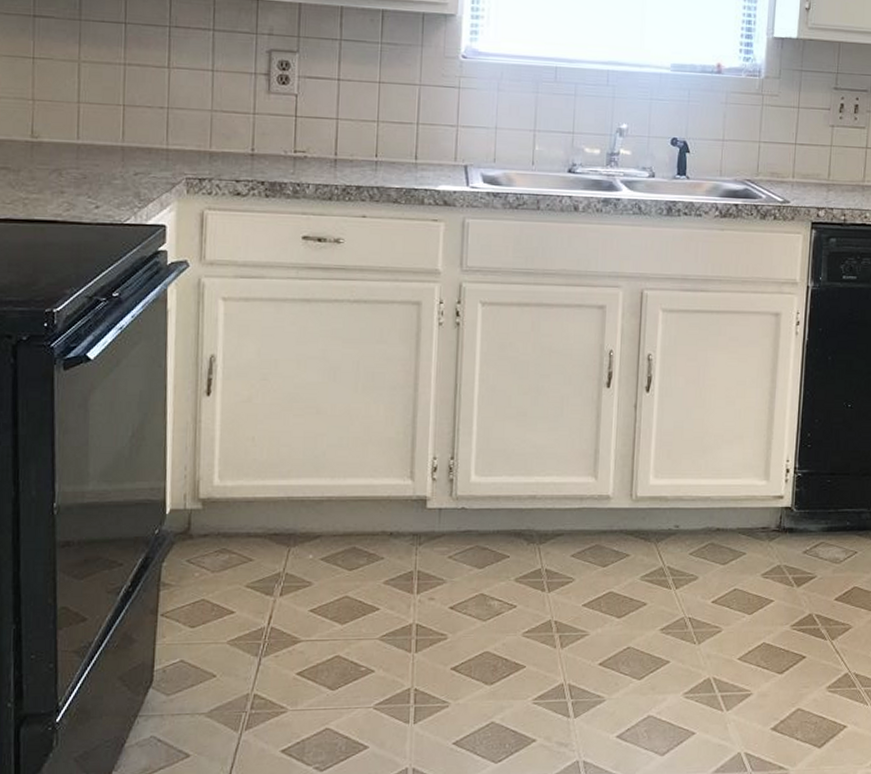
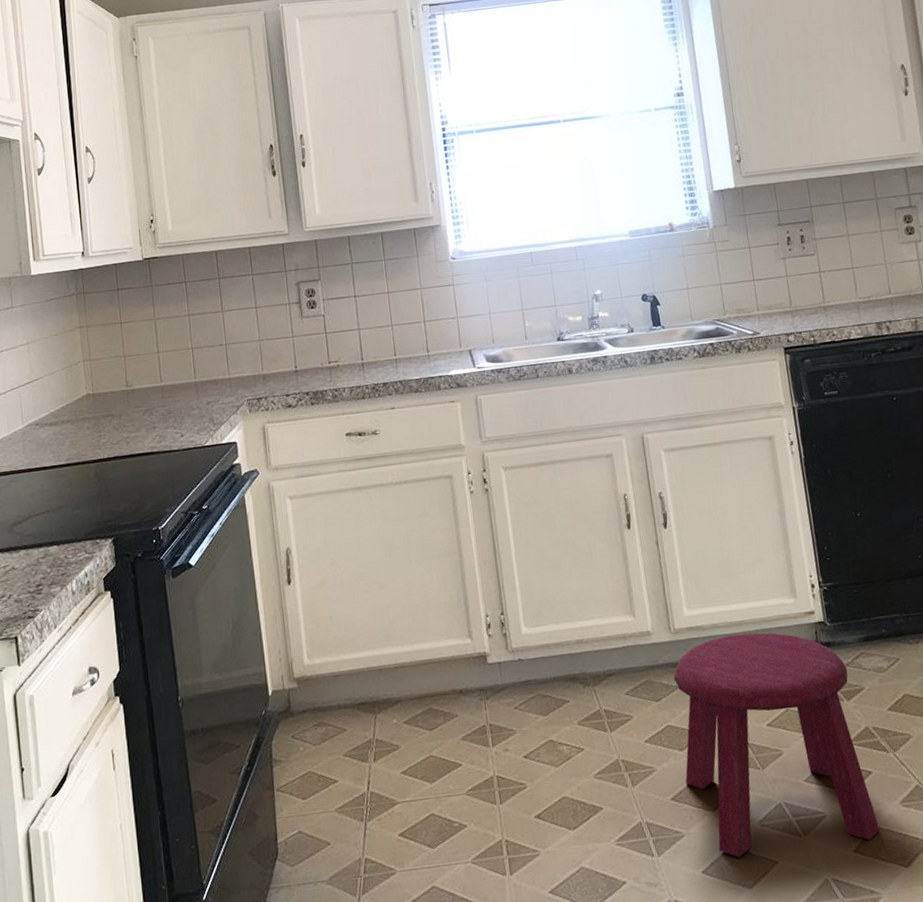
stool: none [617,510,804,726] -> present [674,632,880,858]

